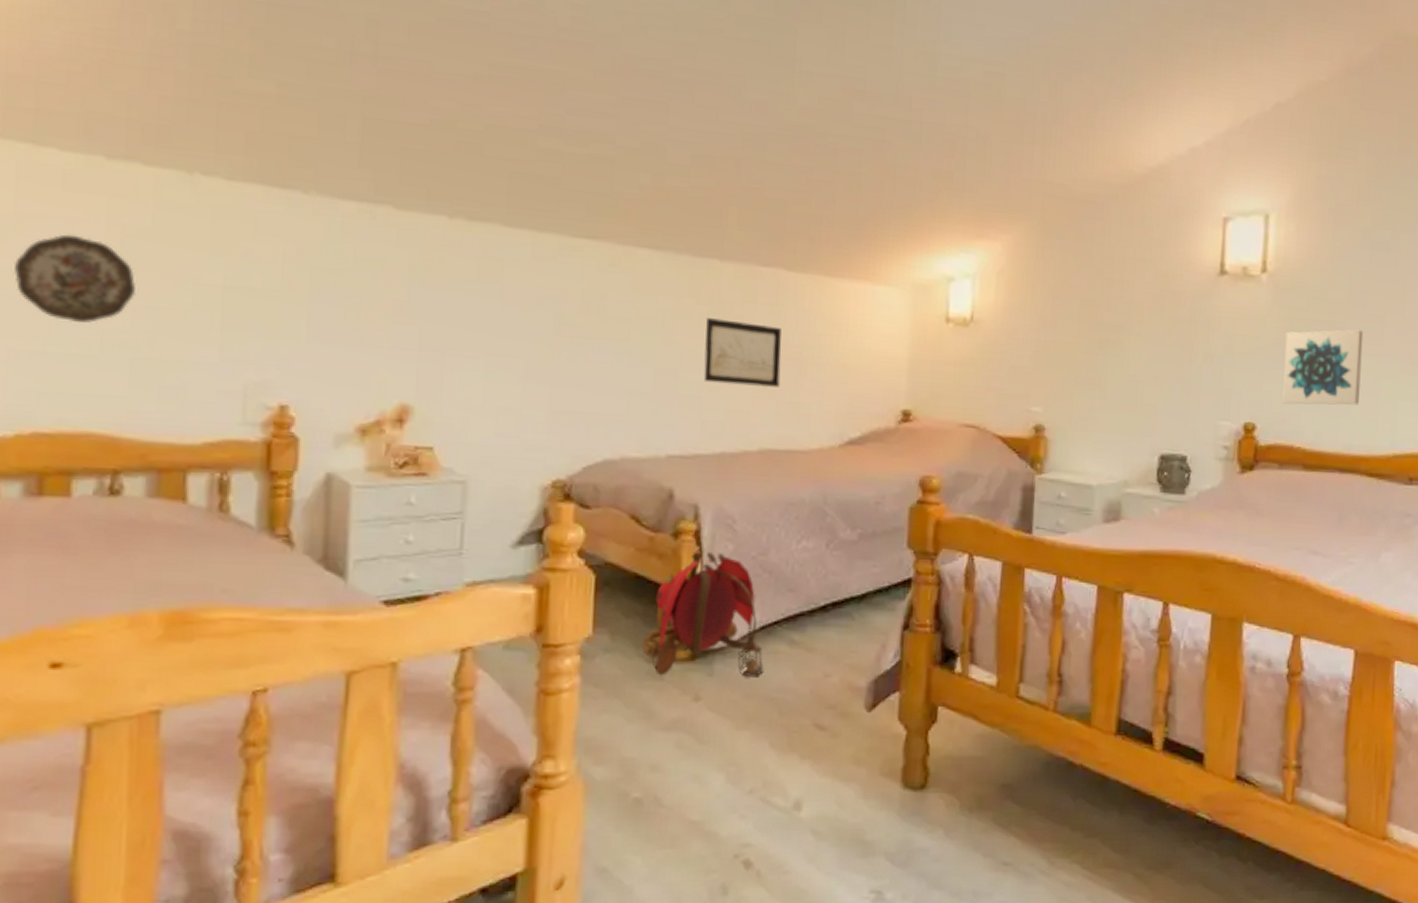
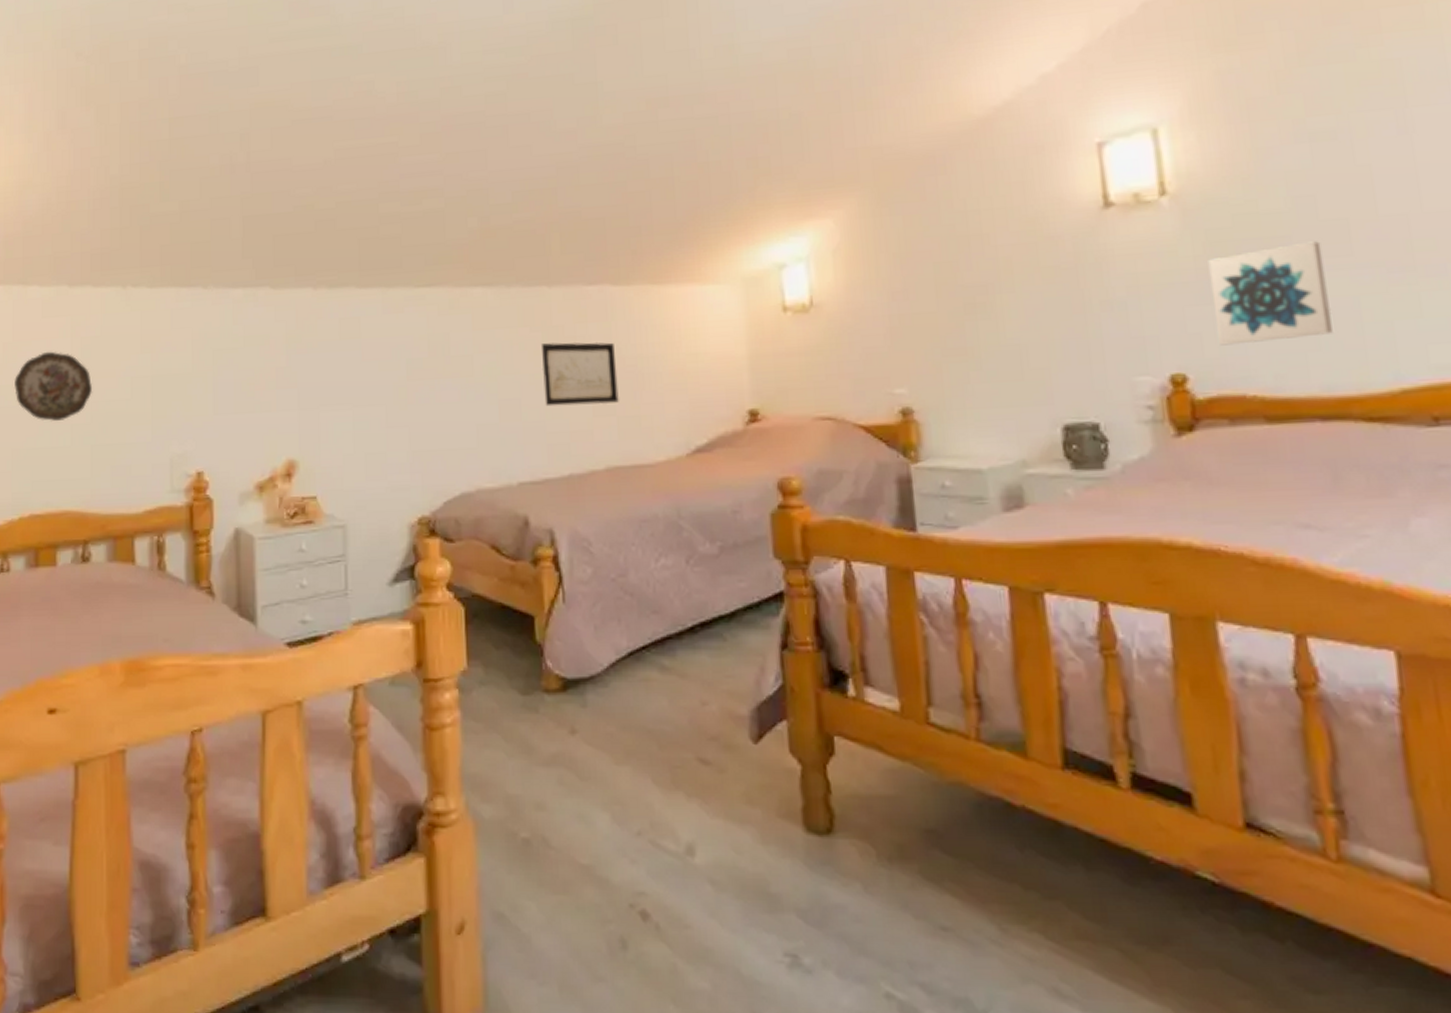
backpack: present [641,551,764,676] -> none [513,576,638,708]

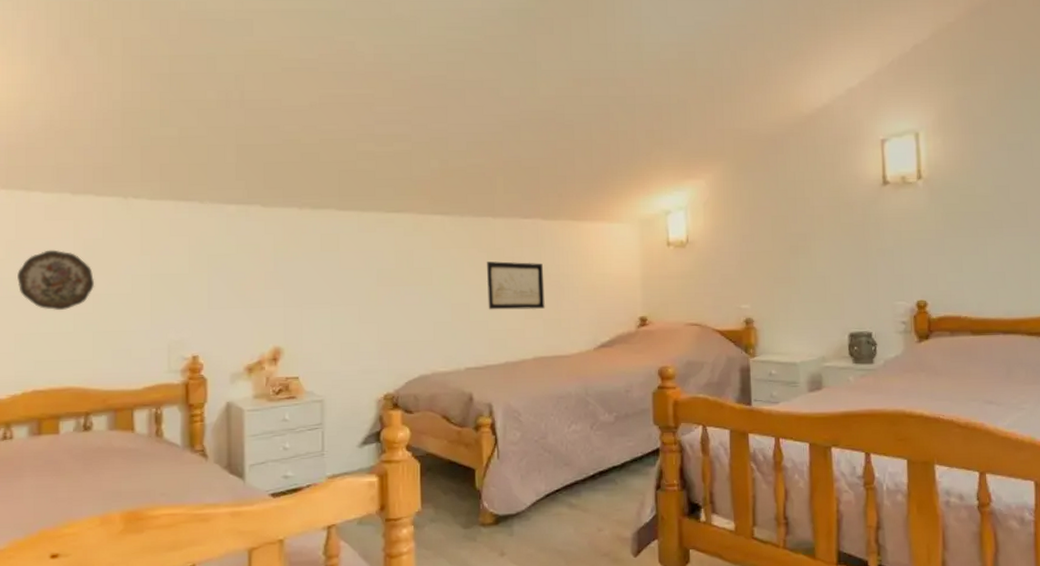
wall art: present [1208,241,1333,346] -> none [944,216,1013,283]

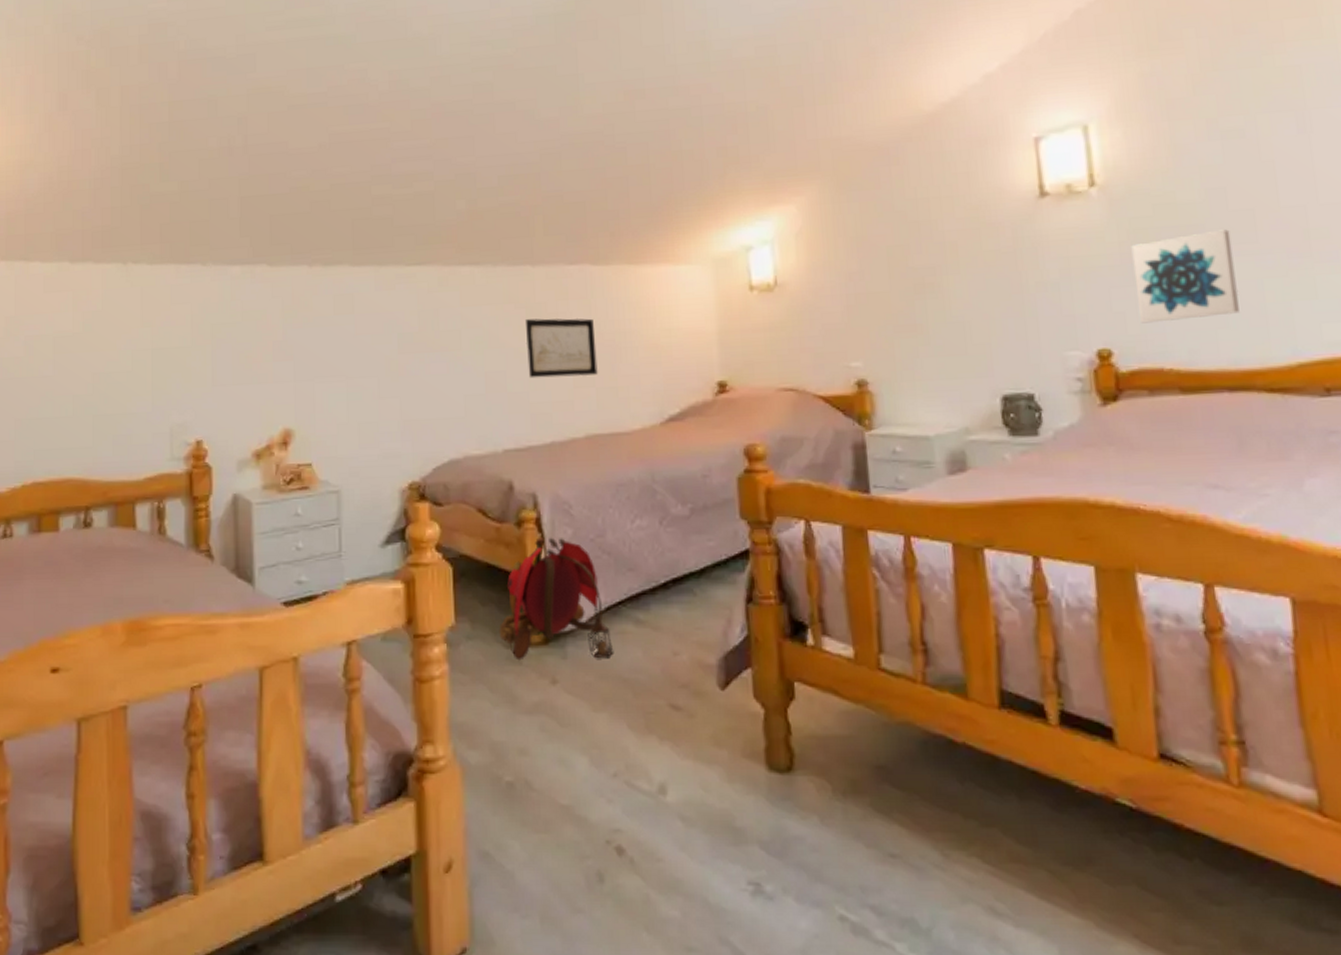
decorative plate: present [17,250,95,310] -> none [17,325,94,392]
backpack: none [458,439,552,538] -> present [498,537,614,661]
wall art: none [944,216,1013,283] -> present [1131,229,1240,324]

